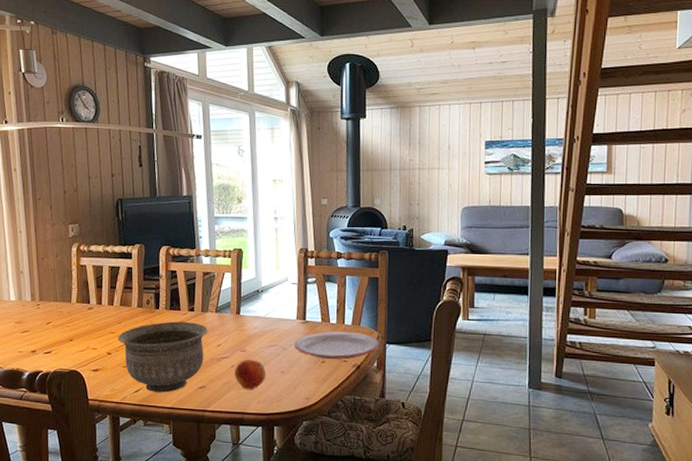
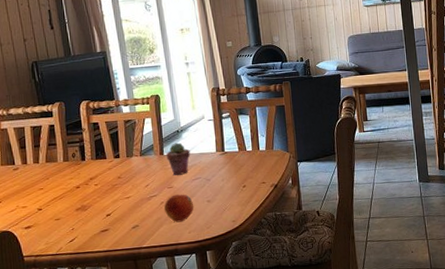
bowl: present [118,321,208,393] -> none [47,168,135,239]
potted succulent: none [243,303,269,339] -> present [166,142,191,175]
plate: present [294,331,380,360] -> none [217,155,293,184]

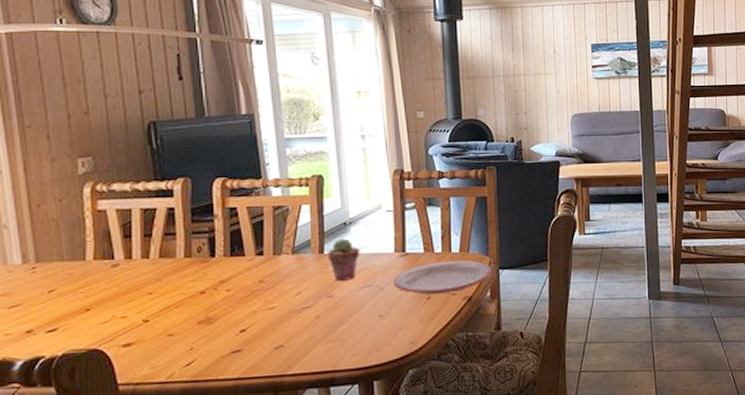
fruit: present [164,194,194,223] -> none [321,305,361,343]
plate: none [217,155,293,184] -> present [393,259,493,295]

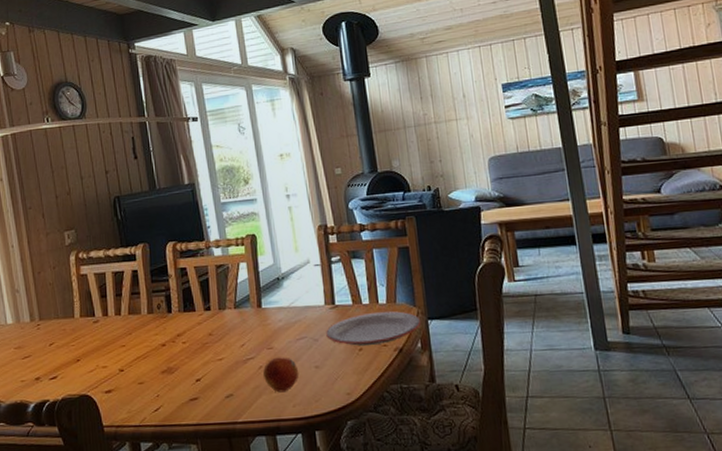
fruit: none [321,305,361,343] -> present [263,357,299,393]
potted succulent: present [328,238,360,281] -> none [265,292,294,333]

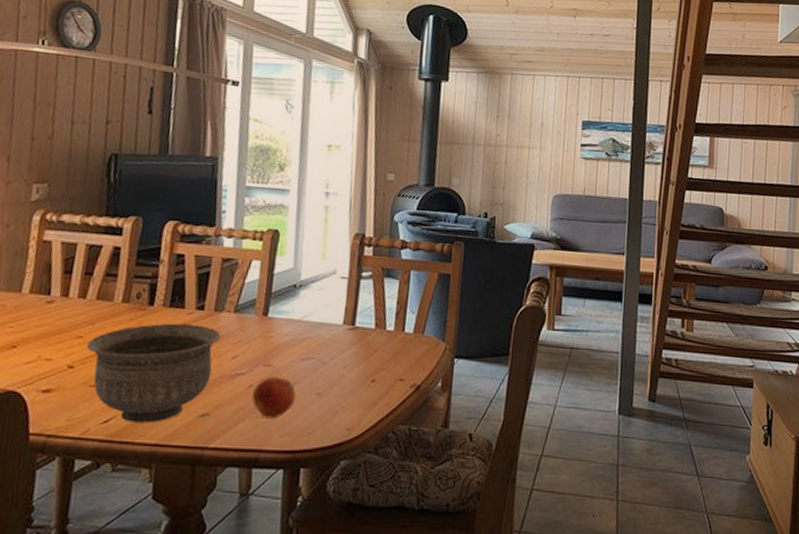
bowl: none [129,323,228,409] -> present [86,323,221,423]
plate: present [326,310,422,346] -> none [337,340,447,379]

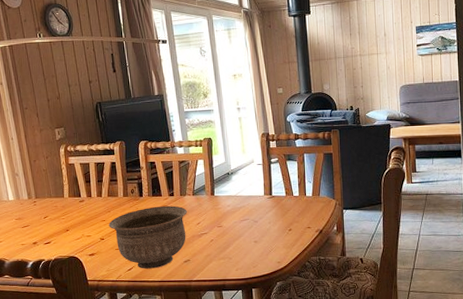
fruit: present [252,376,297,419] -> none [214,233,242,260]

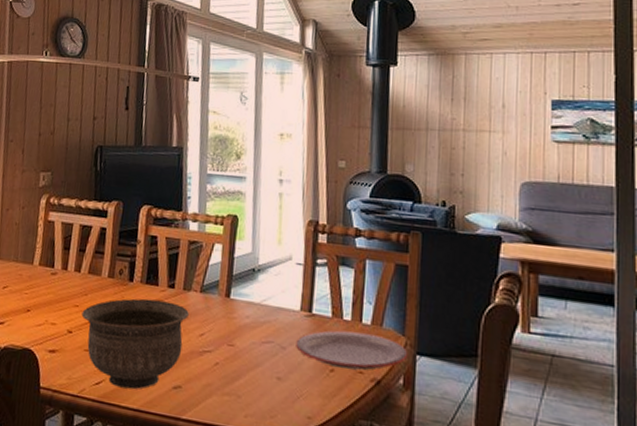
plate: none [264,201,338,228] -> present [296,330,408,371]

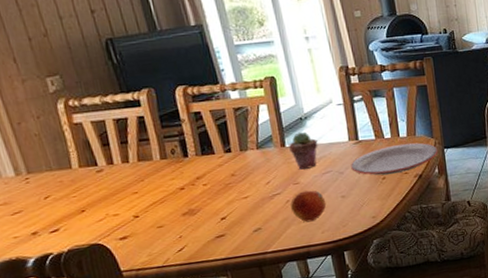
bowl: present [81,298,189,390] -> none [143,164,254,247]
fruit: none [218,356,258,399] -> present [290,190,327,223]
potted succulent: none [233,285,266,332] -> present [289,131,318,170]

